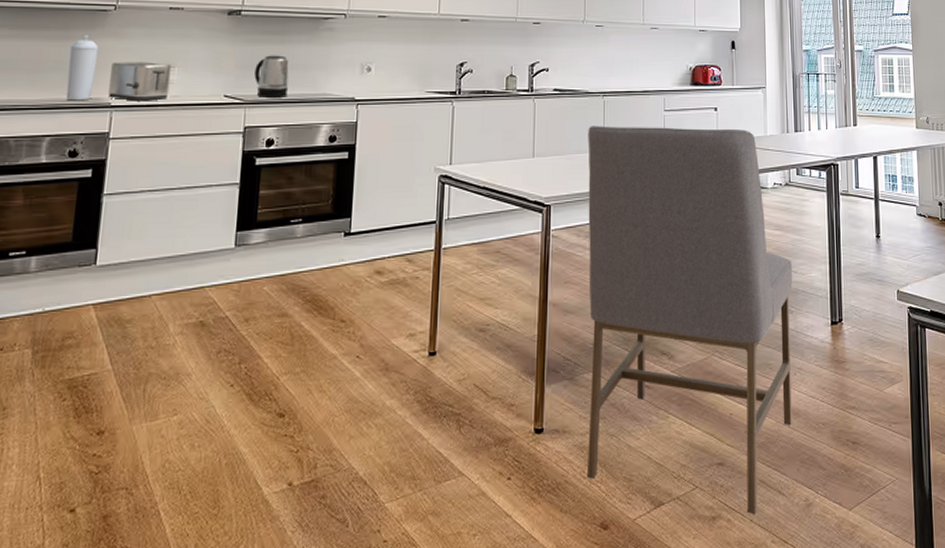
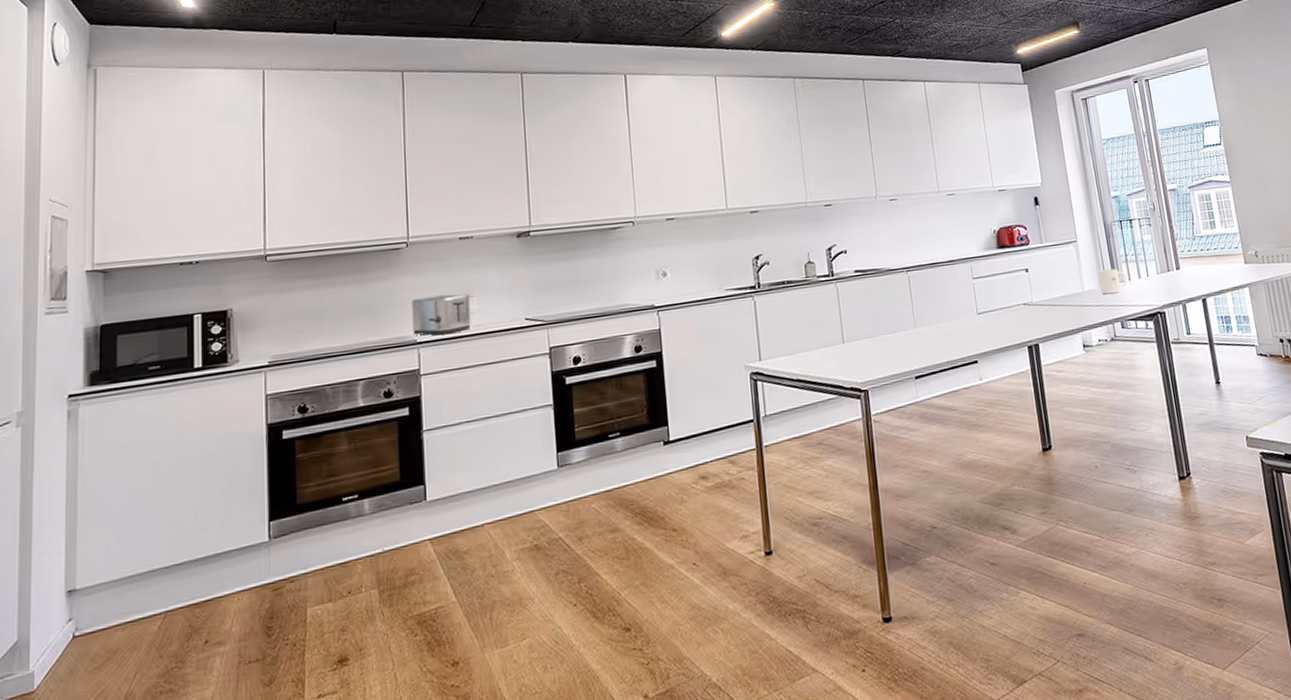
canister: present [66,35,98,101] -> none [369,276,398,342]
kettle: present [254,55,289,97] -> none [551,271,588,316]
chair: present [586,126,793,515] -> none [896,288,1151,684]
mug: none [781,118,807,141] -> present [1097,268,1128,295]

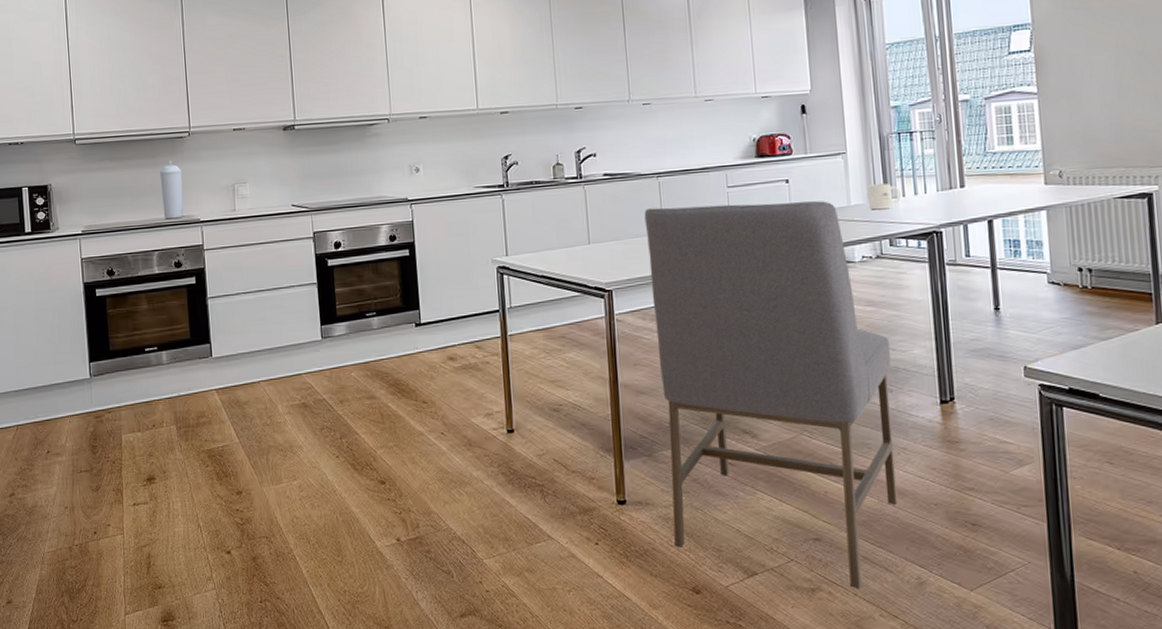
canister: none [369,276,398,342] -> present [159,161,184,219]
toaster: present [412,293,471,336] -> none [195,179,245,216]
chair: none [896,288,1151,684] -> present [644,200,898,589]

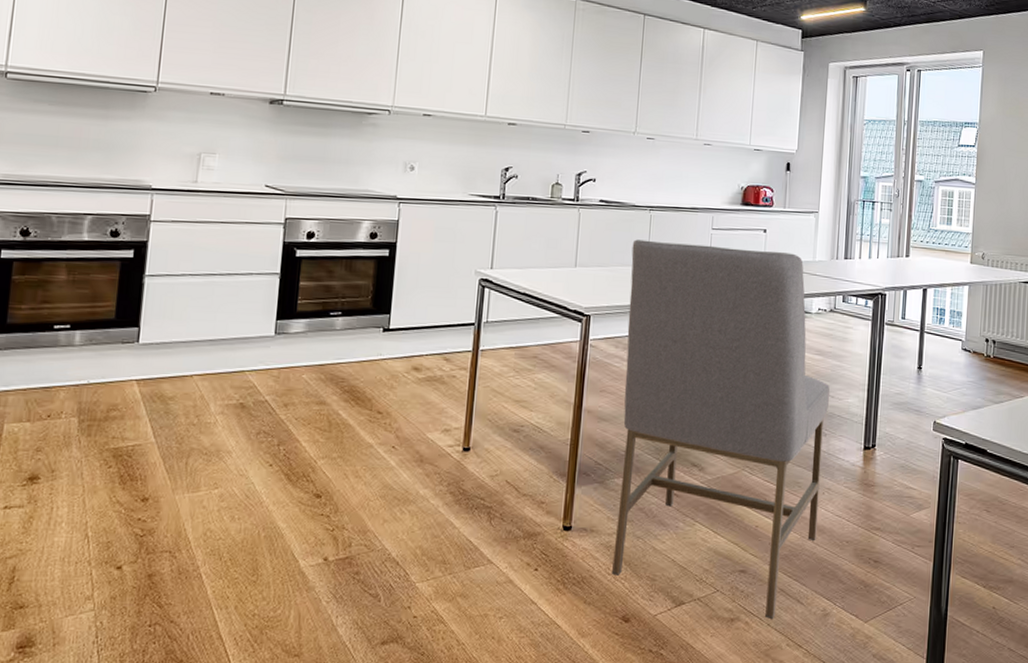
canister: present [159,161,184,219] -> none [106,116,139,182]
mug: present [867,183,901,210] -> none [830,244,858,269]

